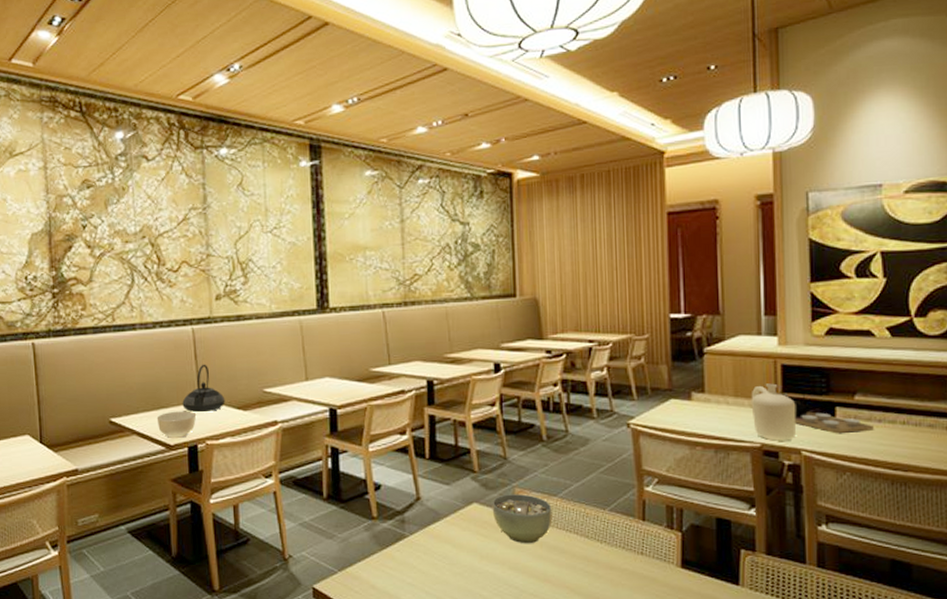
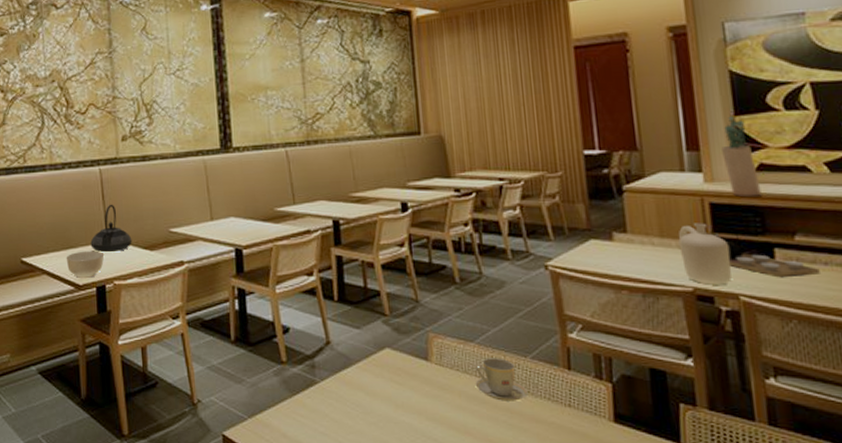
soup bowl: present [492,494,553,544] -> none [405,339,471,393]
teacup: none [556,510,605,550] -> present [475,358,528,401]
vase: none [796,281,829,360] -> present [721,114,762,198]

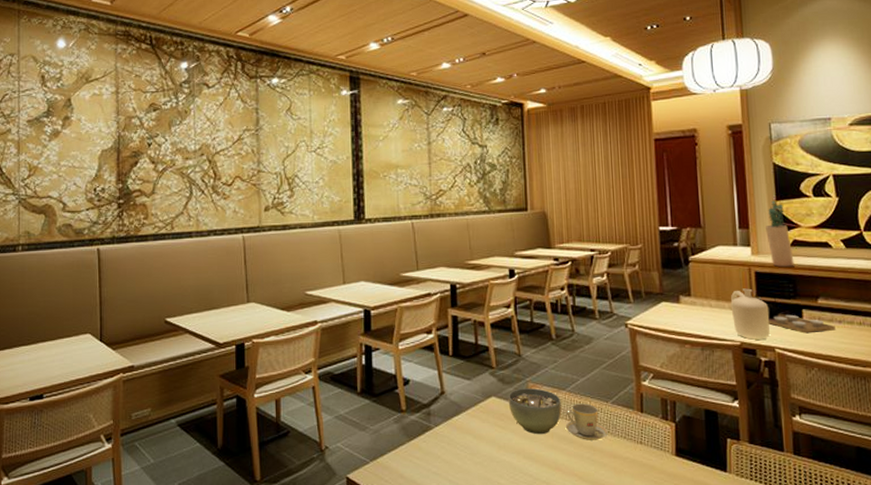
bowl: present [66,250,105,279] -> none [208,311,245,338]
teapot: present [90,204,132,253] -> none [232,268,271,313]
soup bowl: none [405,339,471,393] -> present [508,388,562,435]

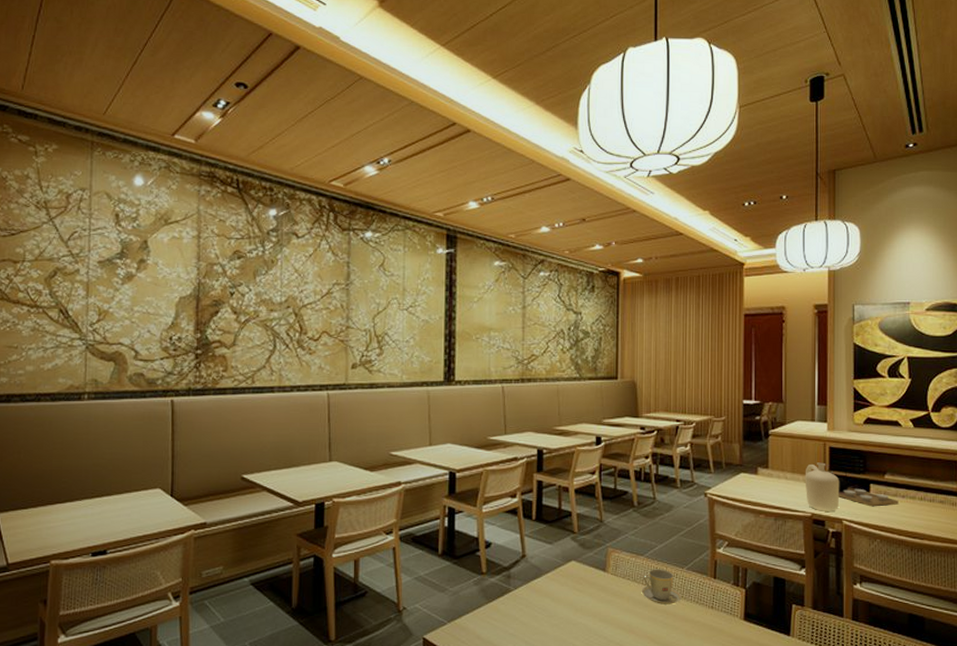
soup bowl: present [508,388,562,435] -> none [587,553,639,599]
vase: present [766,199,794,268] -> none [842,378,866,444]

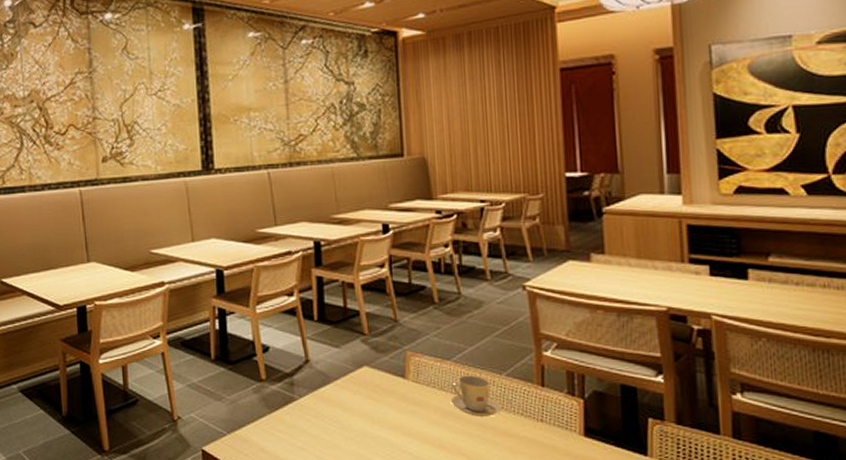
water jug: present [805,462,840,511] -> none [654,244,705,305]
tea set: present [827,466,899,507] -> none [686,248,791,298]

